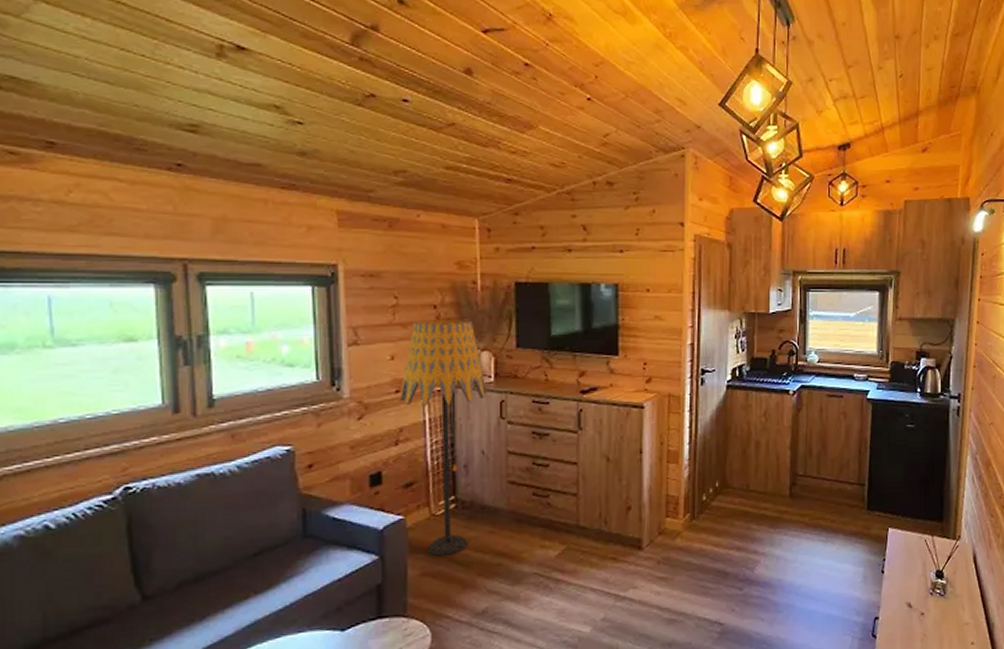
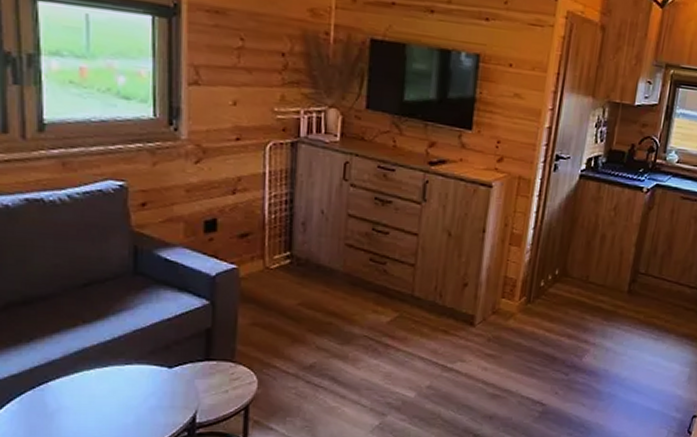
floor lamp: present [399,320,487,556] -> none [239,67,332,309]

